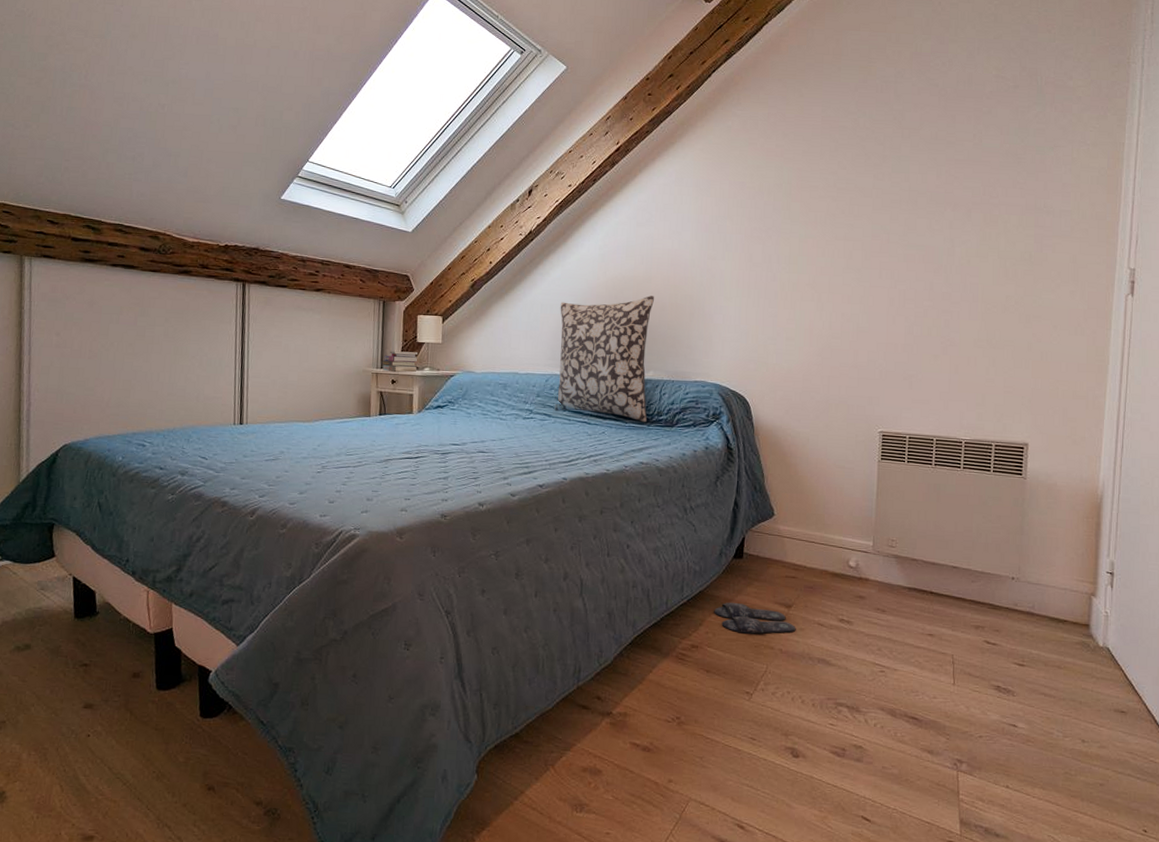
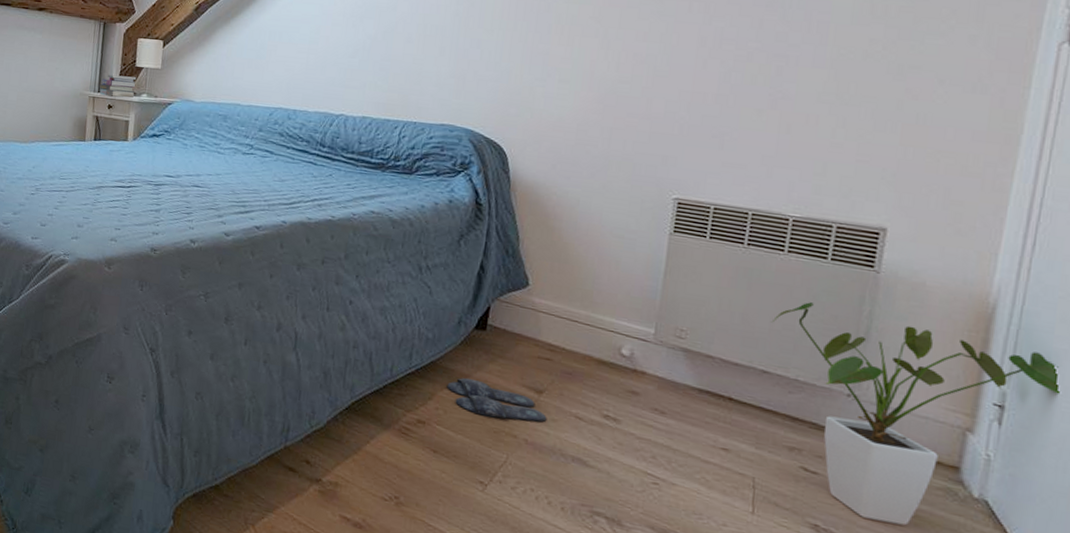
pillow: present [554,296,654,422] -> none [277,25,399,167]
house plant: none [956,507,1146,676] -> present [771,302,1060,526]

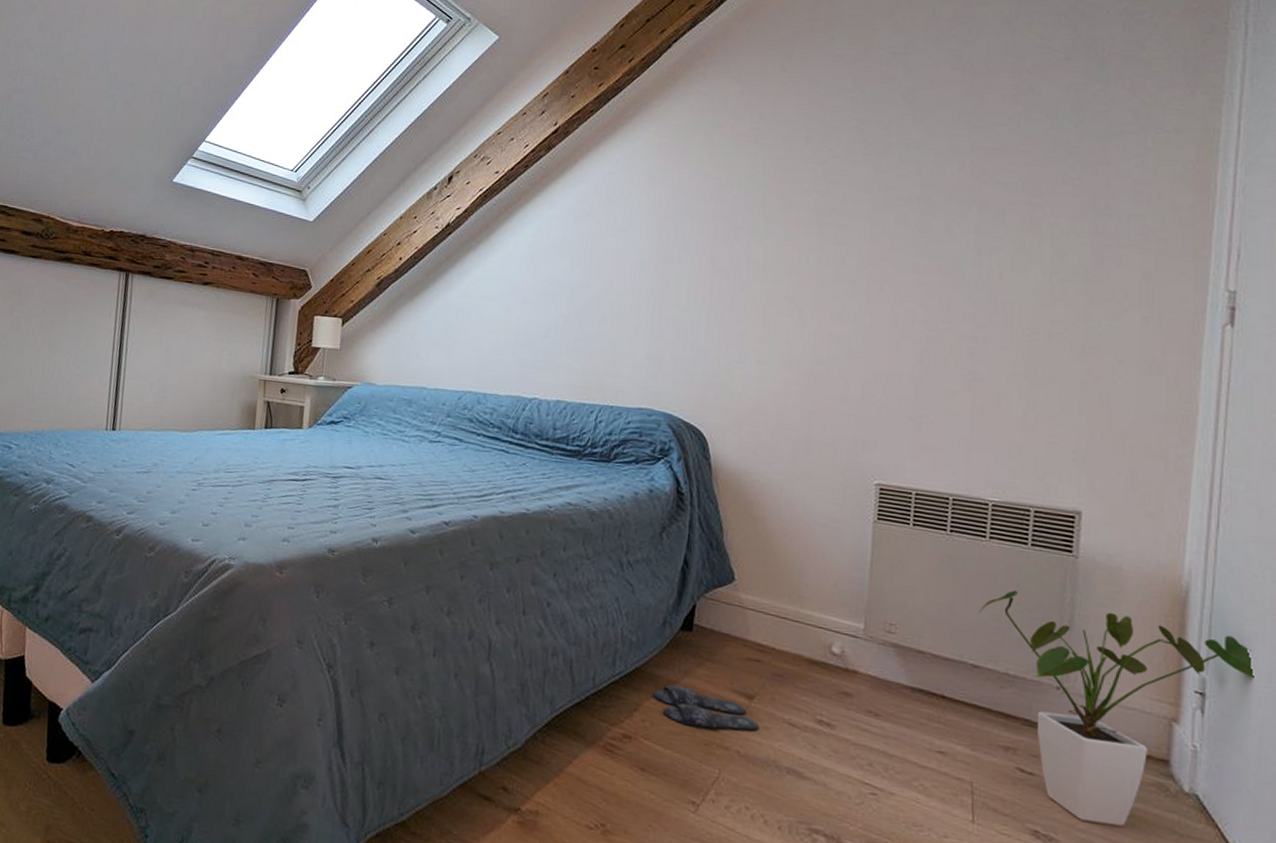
books: present [99,74,136,99] -> none [270,355,312,382]

